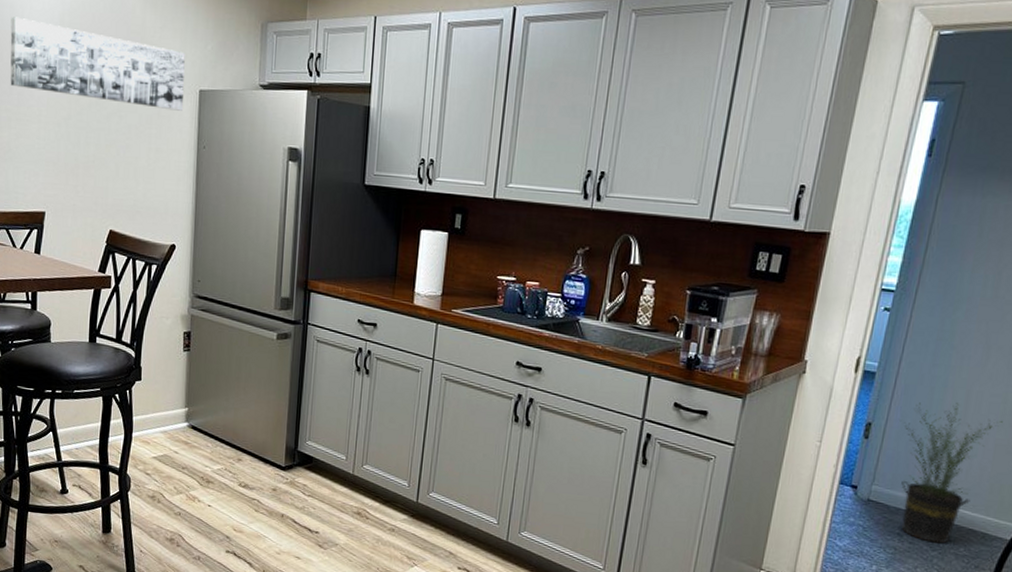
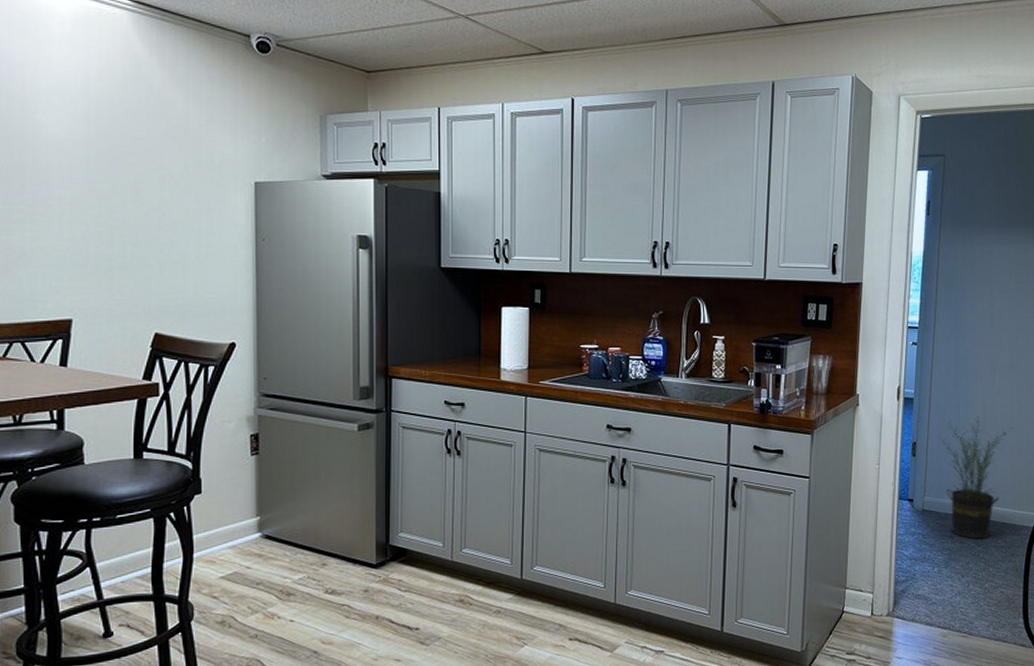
wall art: present [10,17,185,111] -> none [21,111,236,204]

